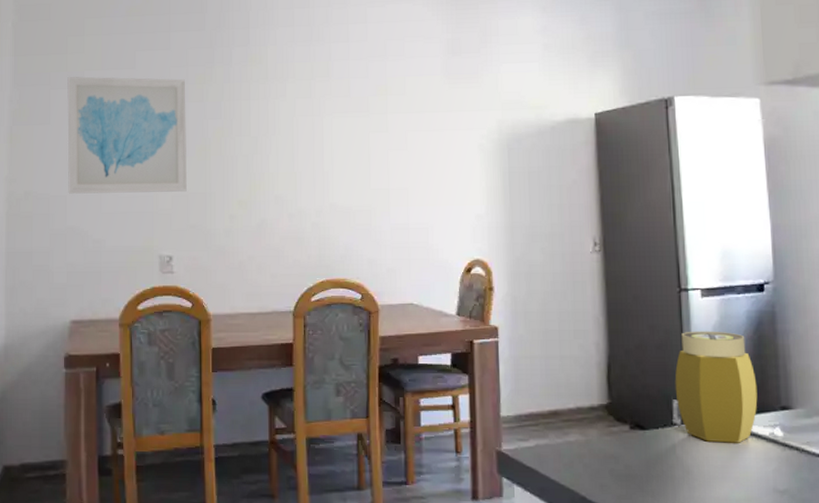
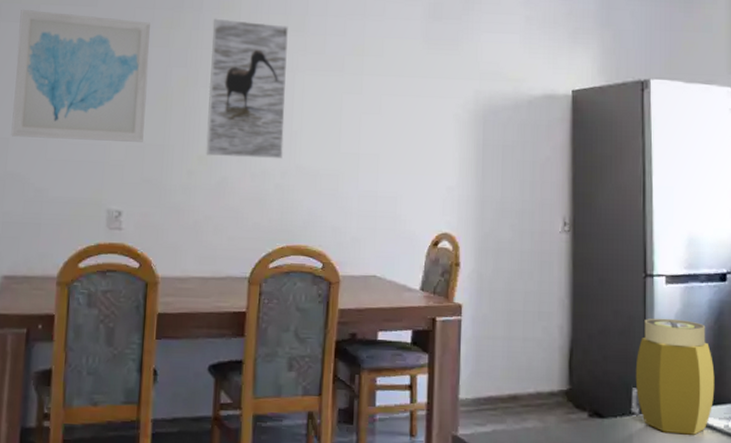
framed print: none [242,70,318,200] -> present [206,18,288,159]

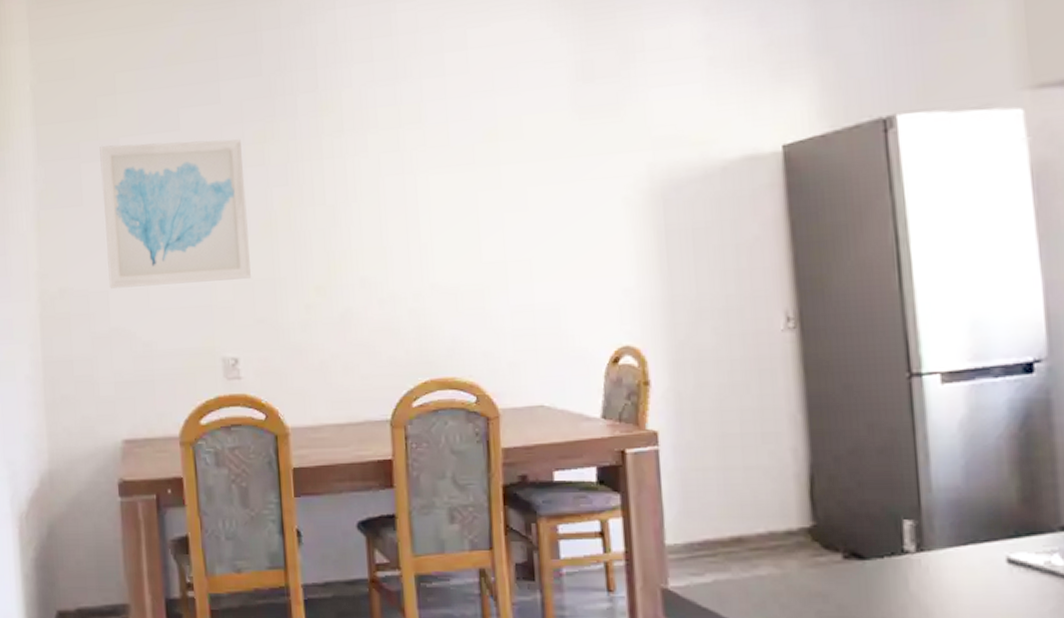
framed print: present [206,18,288,159] -> none [311,118,414,285]
jar: present [635,318,715,435] -> none [905,427,1027,575]

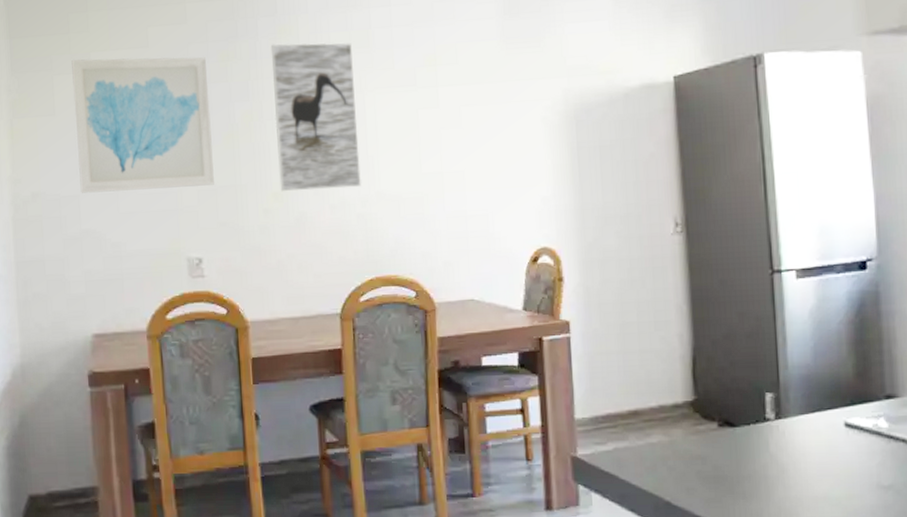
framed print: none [311,118,414,285] -> present [270,43,362,192]

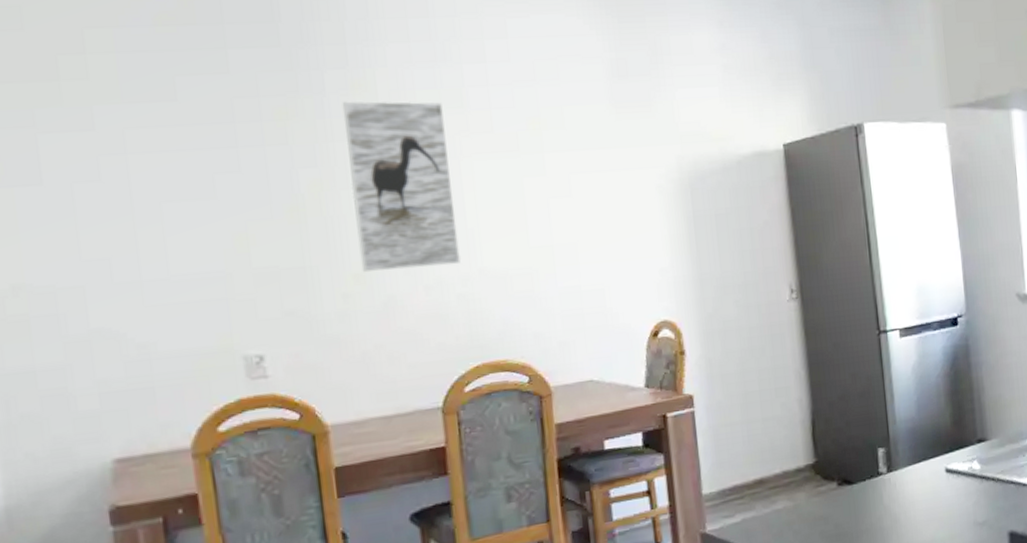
wall art: present [71,57,214,193] -> none [64,113,276,283]

